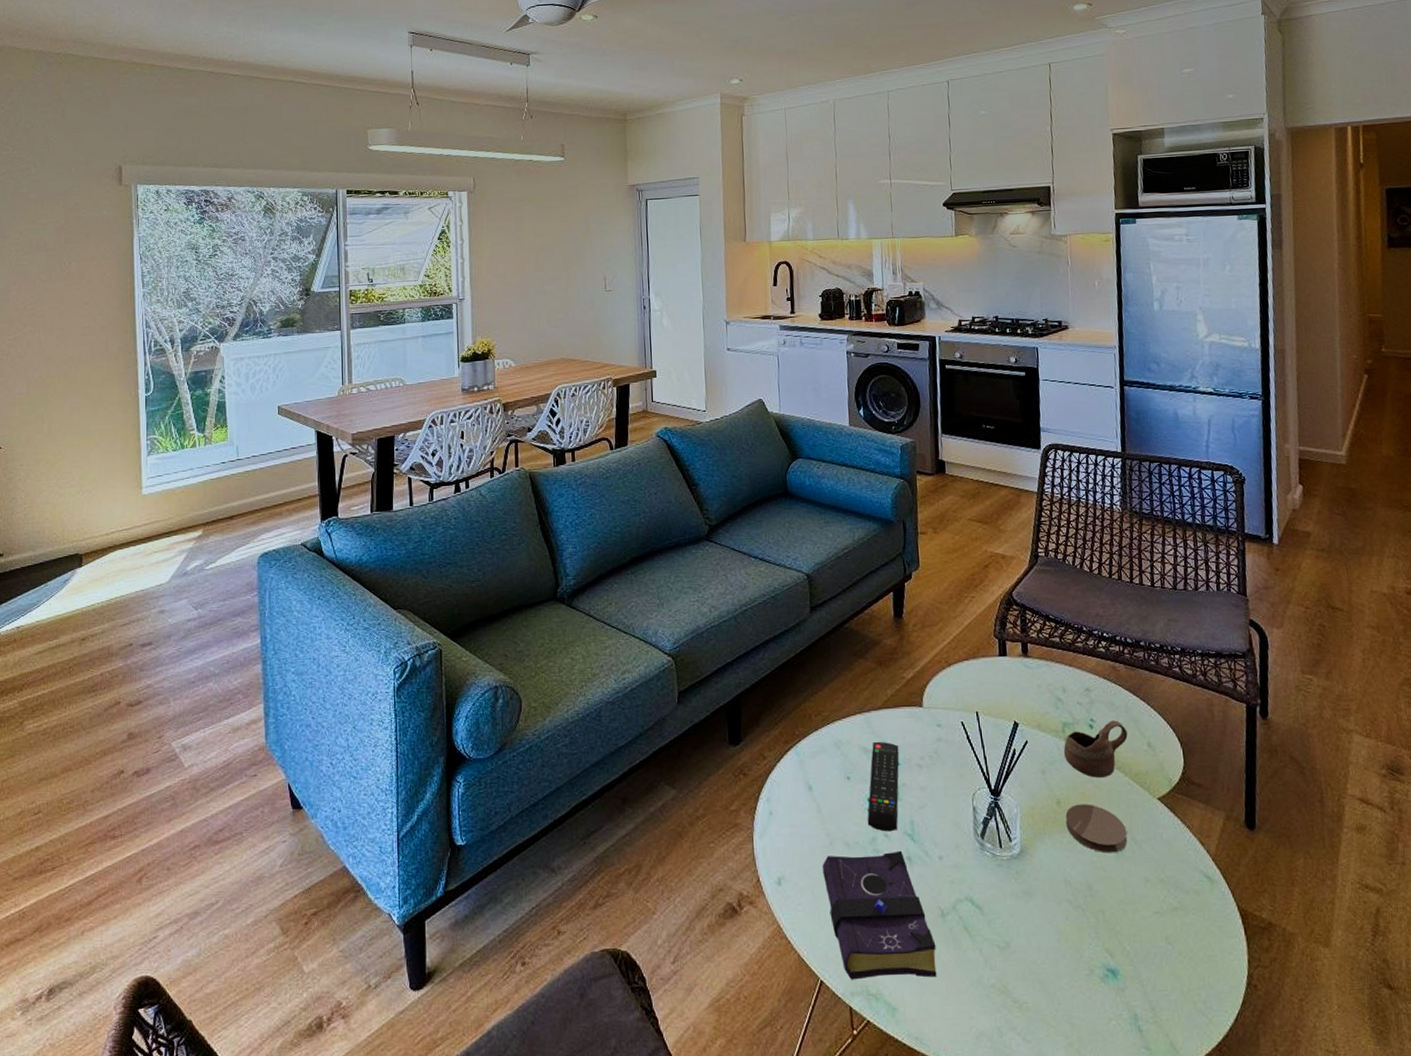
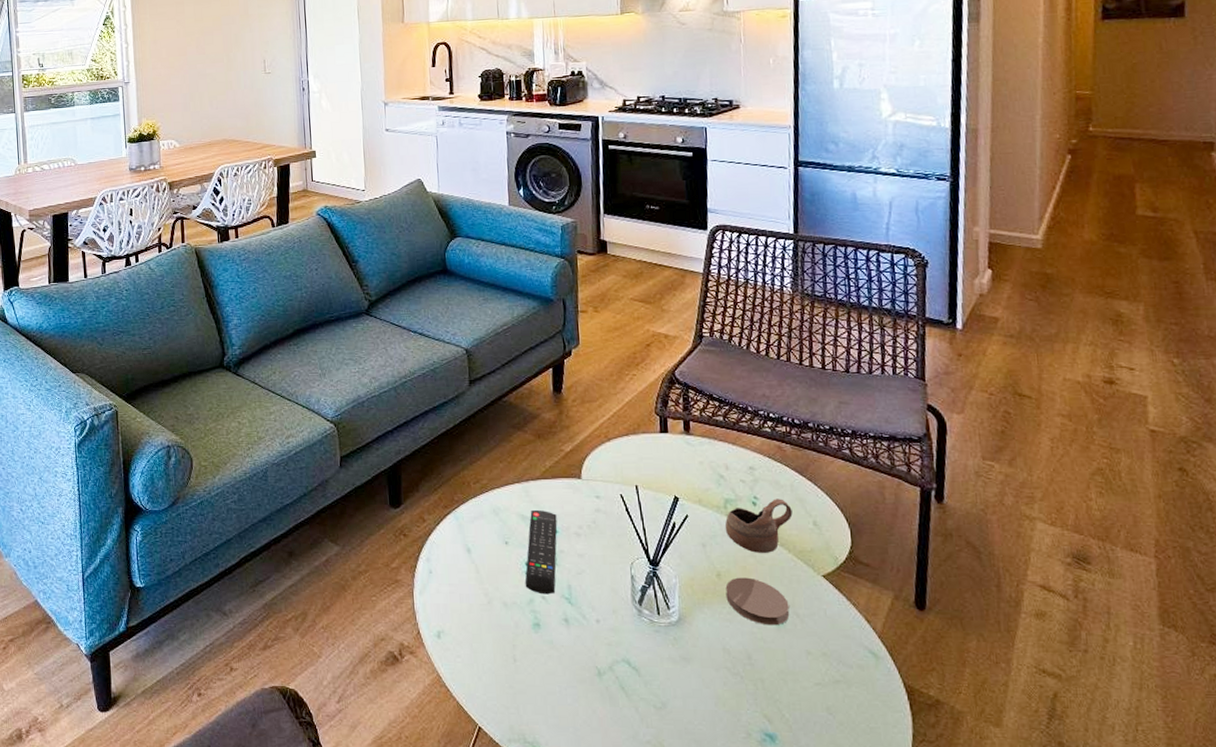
book: present [822,850,937,980] -> none [480,612,593,731]

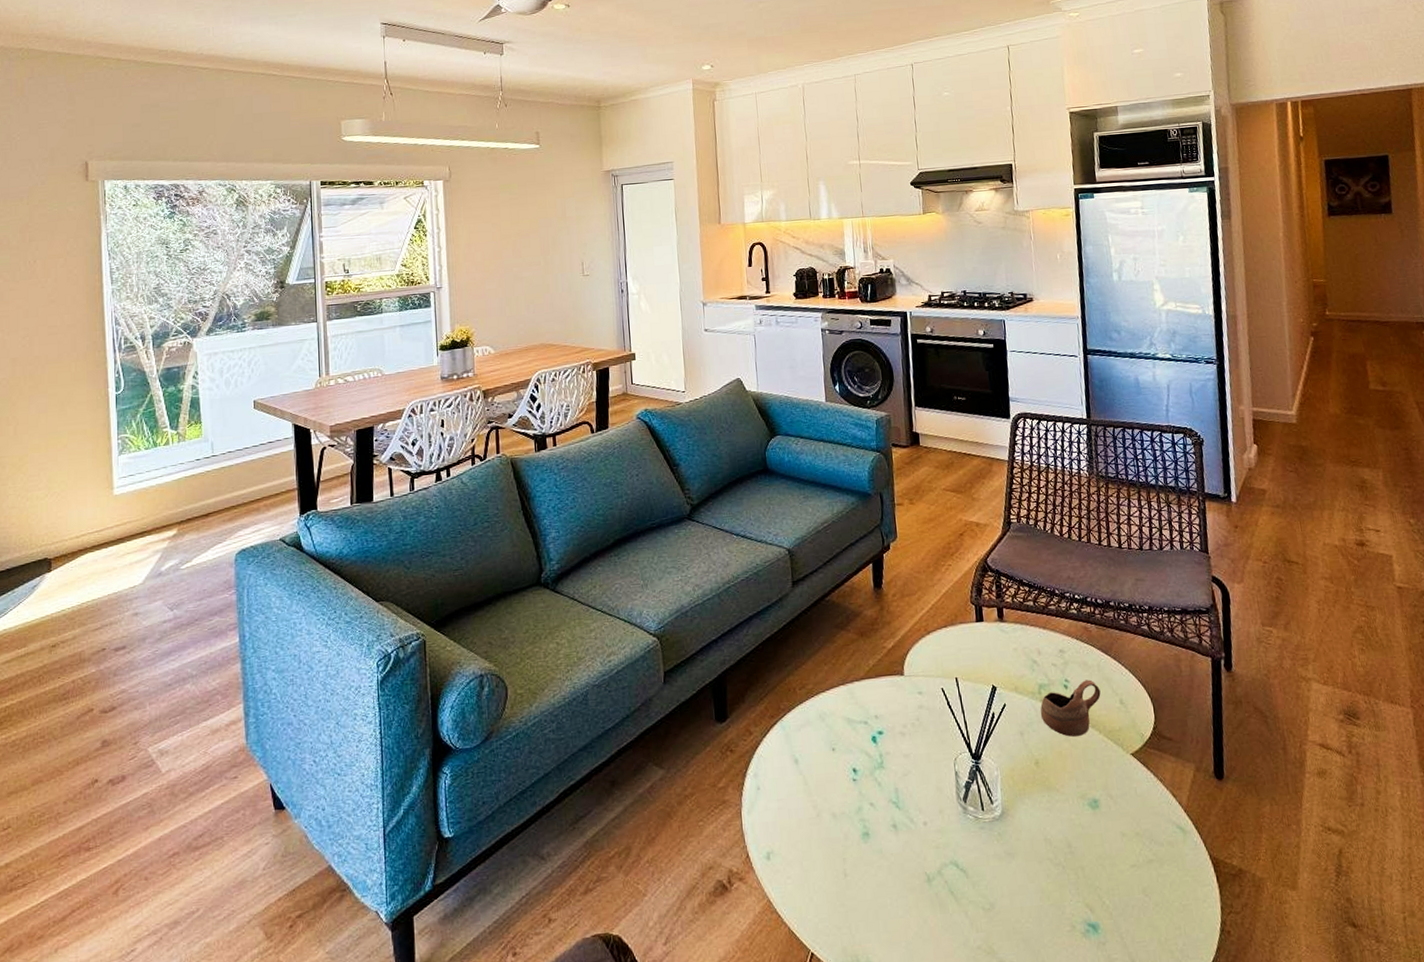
remote control: present [525,509,557,595] -> none [853,711,883,801]
coaster: present [725,577,790,626] -> none [1044,762,1104,810]

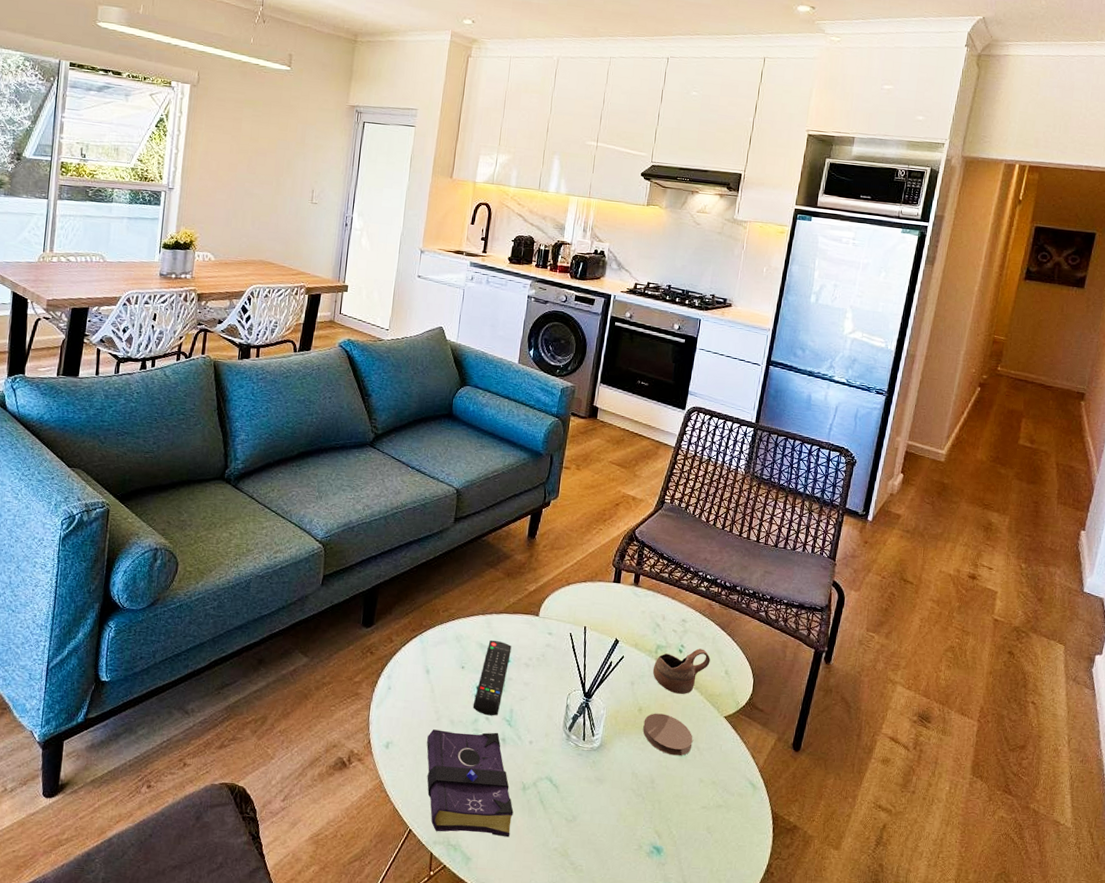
book: none [810,818,925,951] -> present [426,729,514,838]
remote control: none [853,711,883,801] -> present [472,639,512,716]
coaster: none [1044,762,1104,810] -> present [643,713,693,756]

